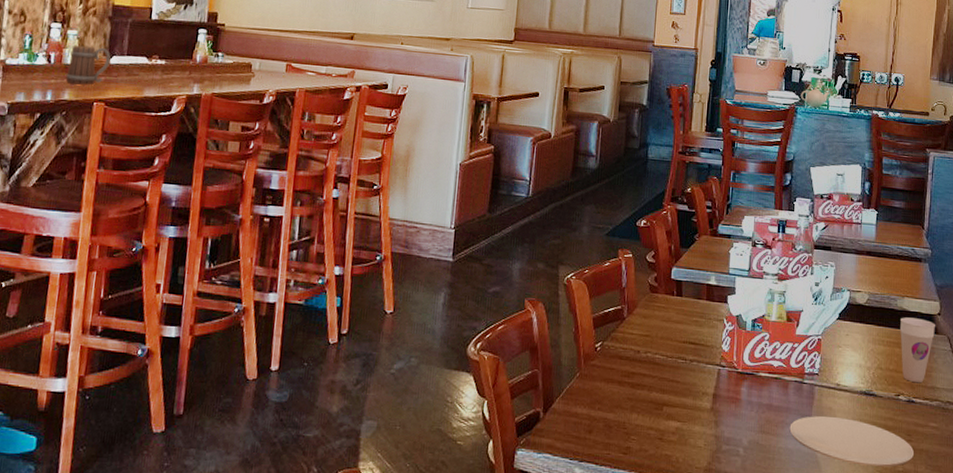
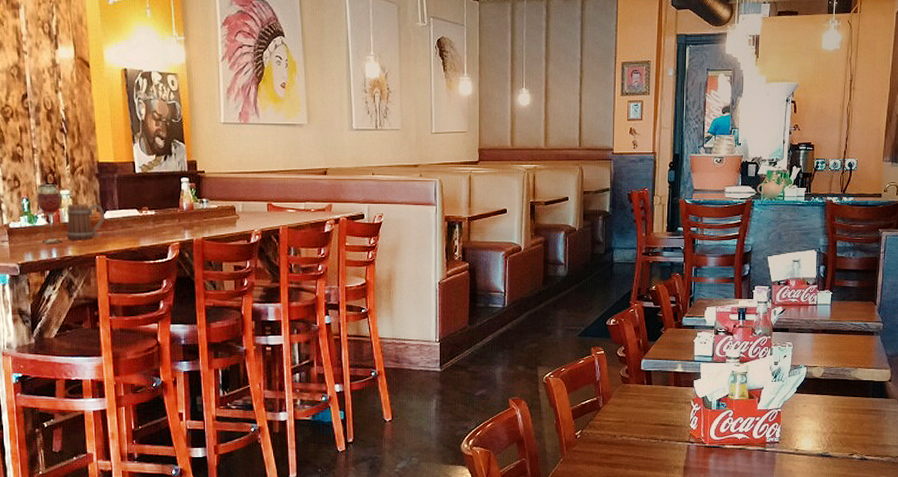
wineglass: none [38,22,68,85] -> present [36,184,62,243]
cup: present [900,317,936,383] -> none [854,386,887,443]

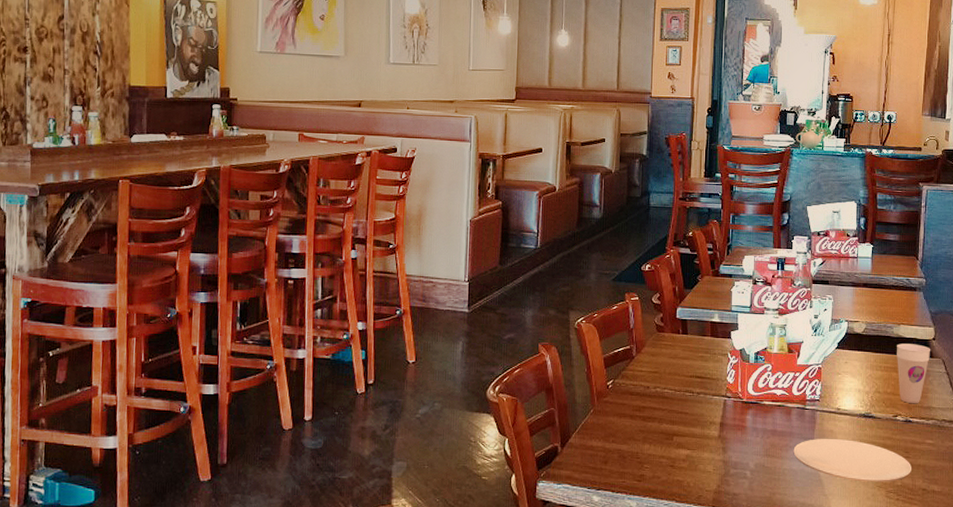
wineglass: present [36,184,62,243] -> none [63,105,89,165]
beer mug: present [66,204,104,241] -> none [91,126,131,164]
cup: none [854,386,887,443] -> present [897,343,931,404]

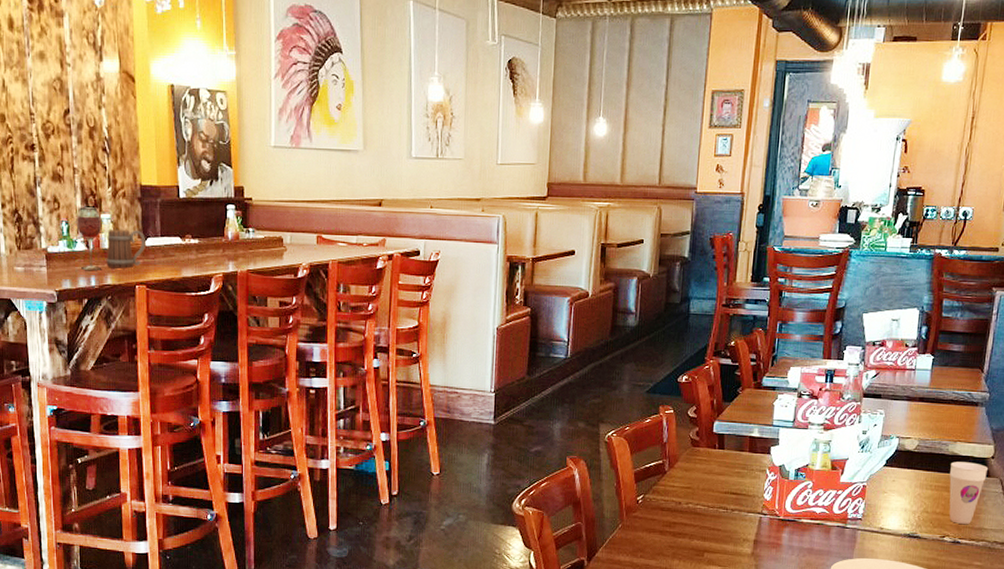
wineglass: none [63,105,89,165] -> present [76,207,102,270]
beer mug: none [91,126,131,164] -> present [106,229,146,269]
teapot: present [796,128,825,149] -> none [856,226,889,250]

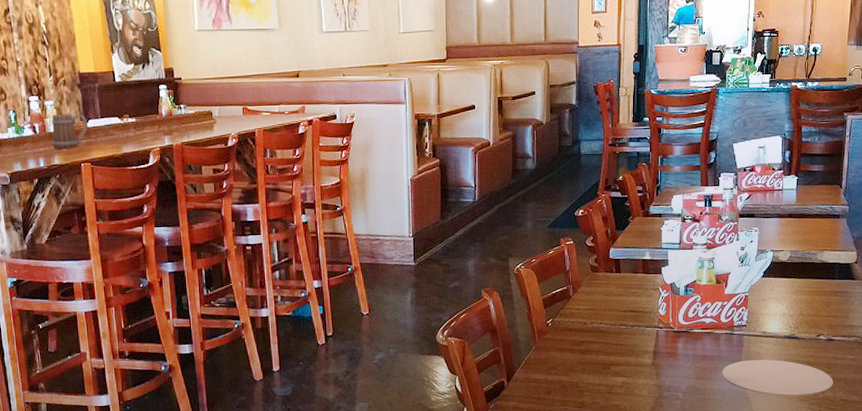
wineglass: present [76,207,102,270] -> none [22,96,48,153]
cup: present [949,462,989,525] -> none [820,268,853,324]

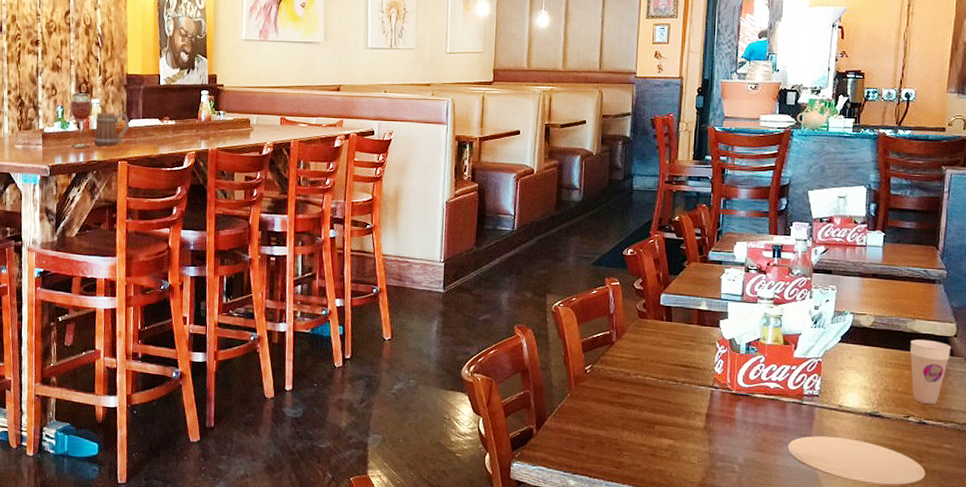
wineglass: none [22,96,48,153] -> present [69,93,92,148]
teapot: none [722,66,750,87] -> present [797,107,830,130]
cup: none [820,268,853,324] -> present [910,339,952,405]

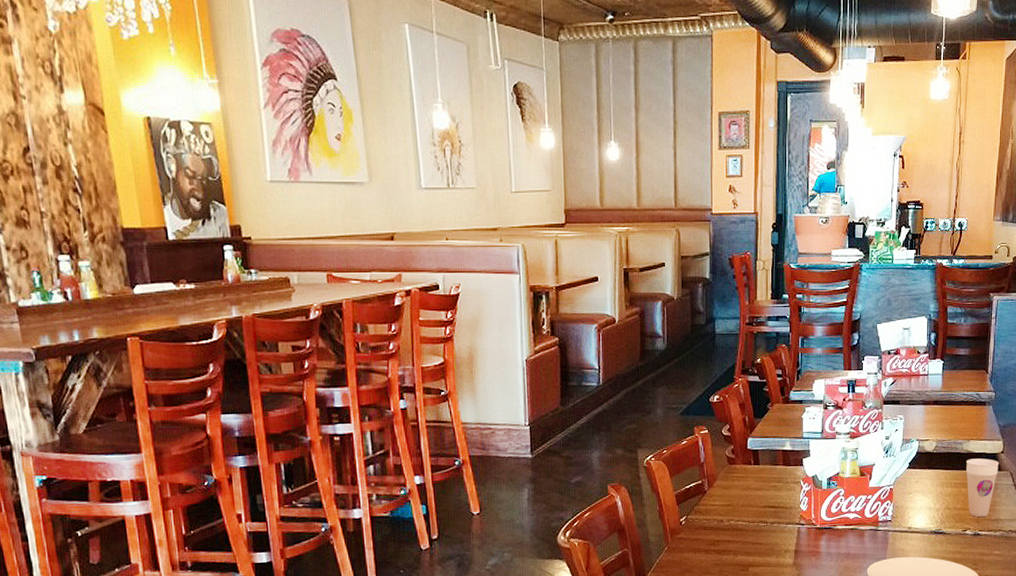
wineglass: present [69,93,92,148] -> none [49,254,84,324]
beer mug: present [93,112,129,147] -> none [88,277,134,320]
teapot: present [797,107,830,130] -> none [865,240,894,263]

